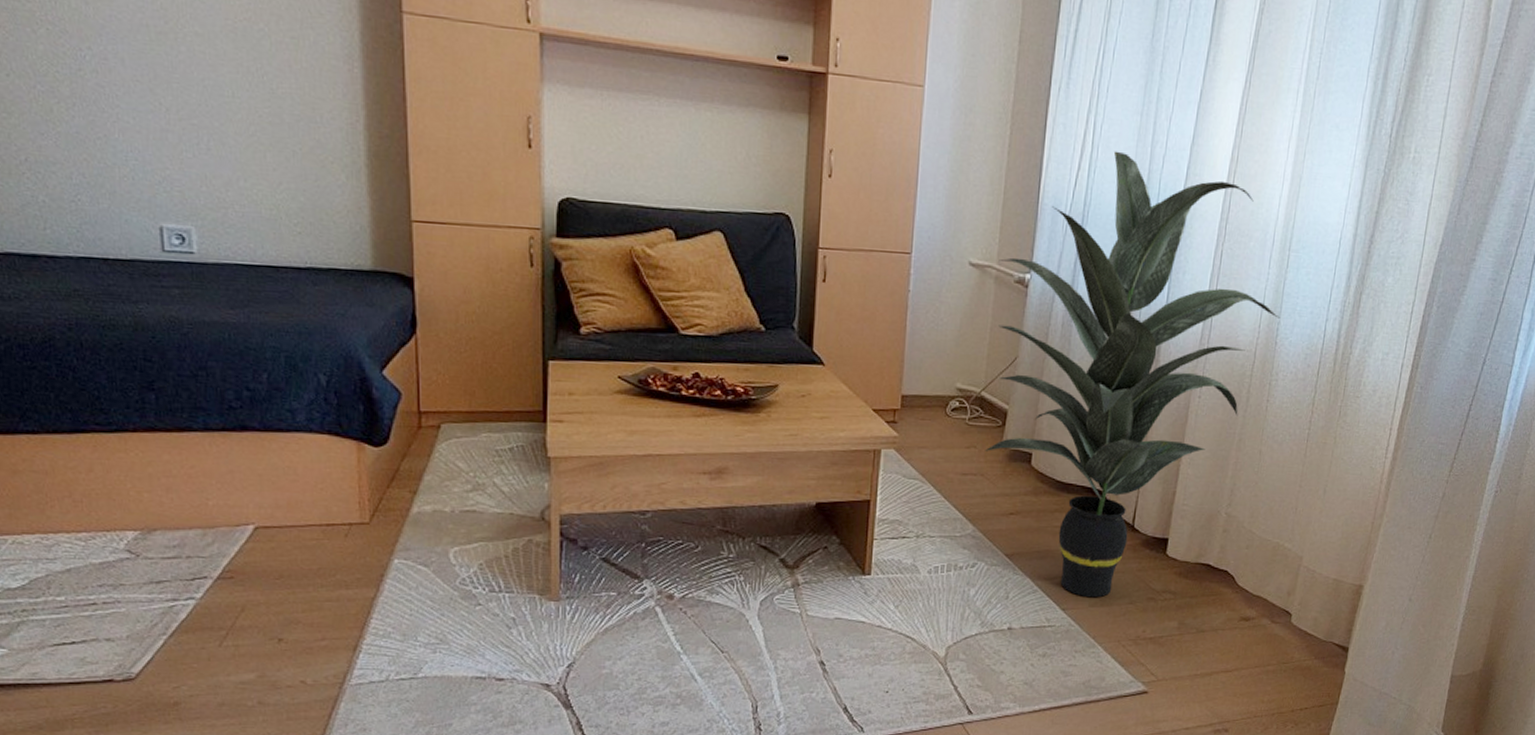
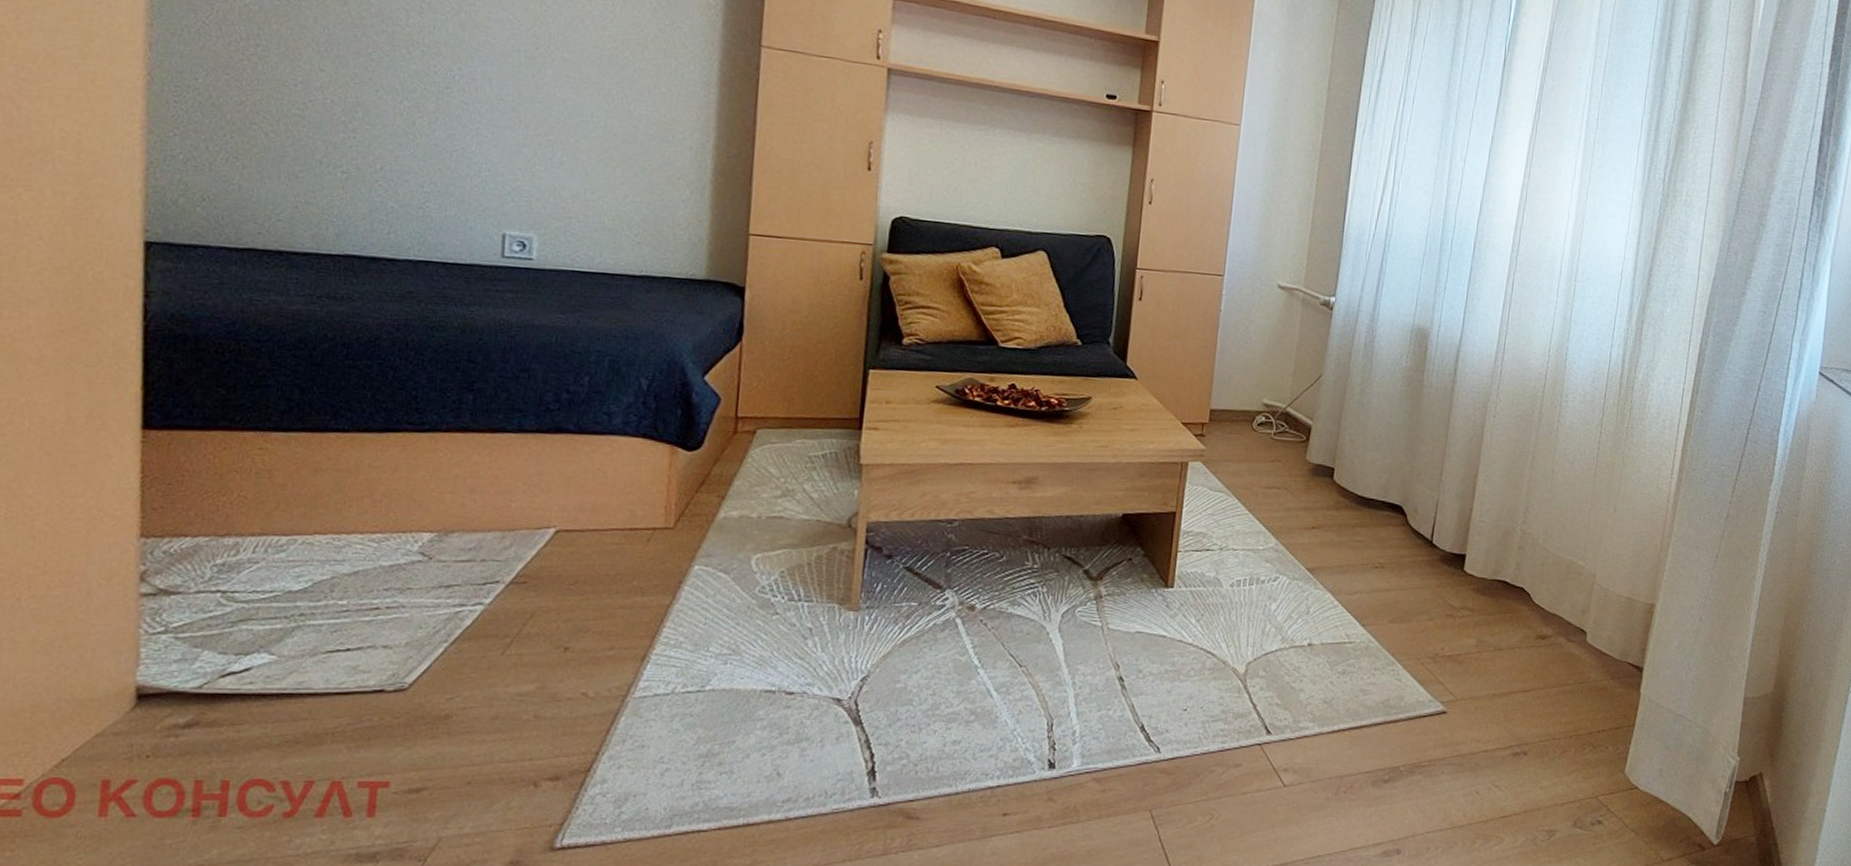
indoor plant: present [985,151,1281,598] -> none [1289,187,1569,614]

